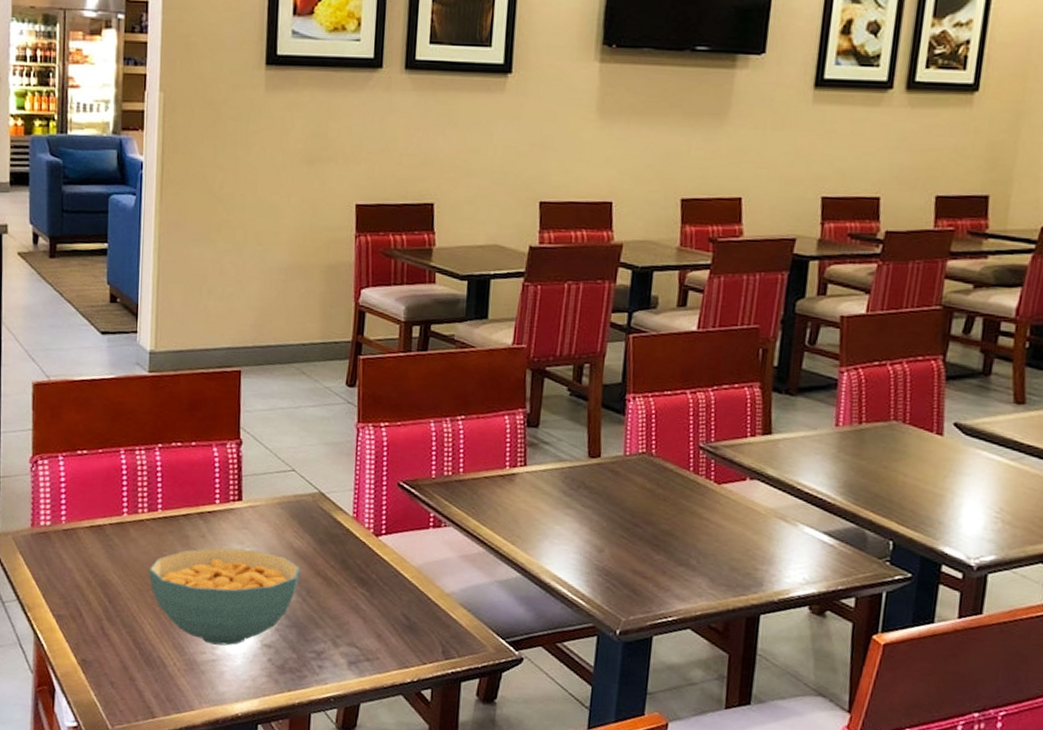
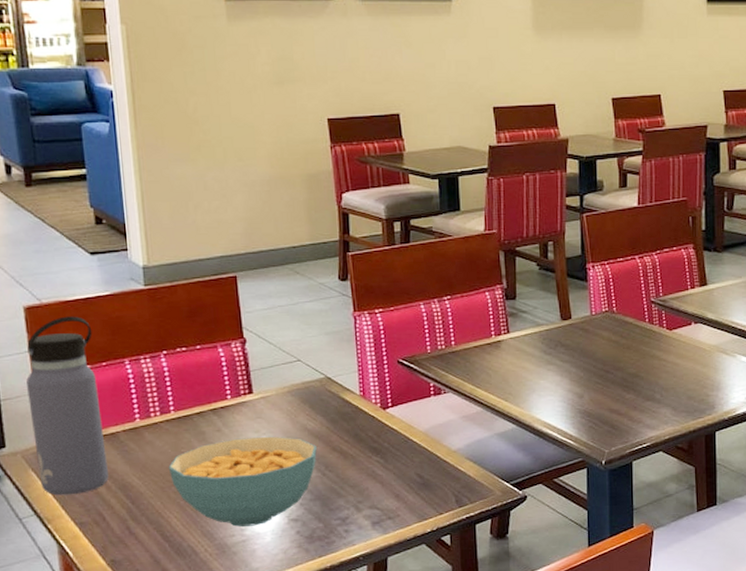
water bottle: none [25,396,93,585] -> present [26,316,109,496]

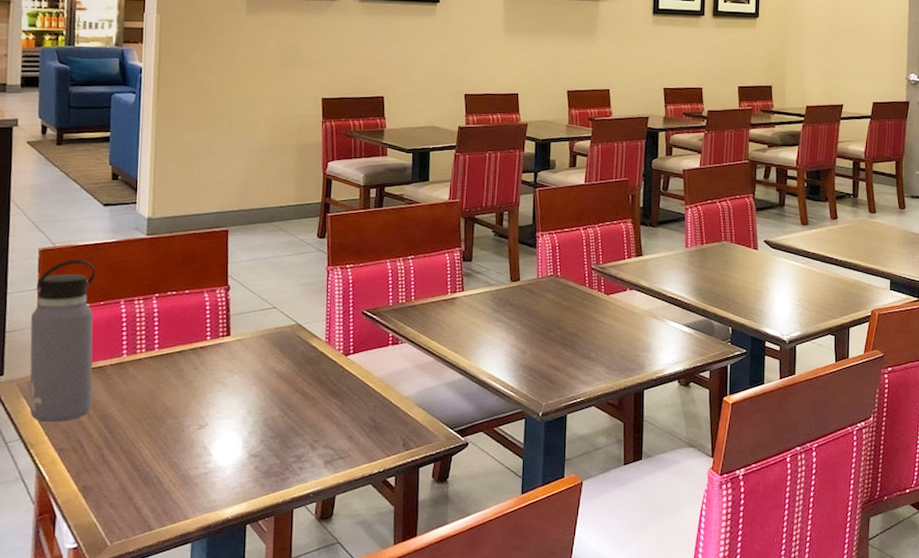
cereal bowl: present [168,436,317,527] -> none [146,375,282,460]

